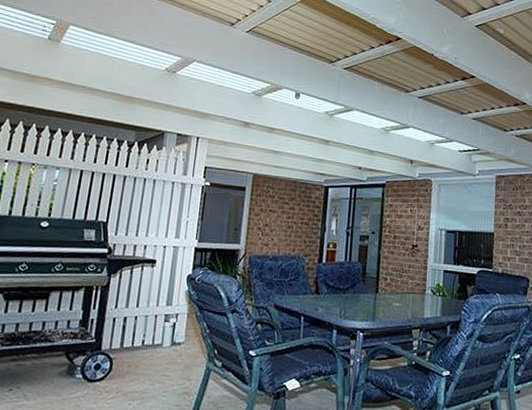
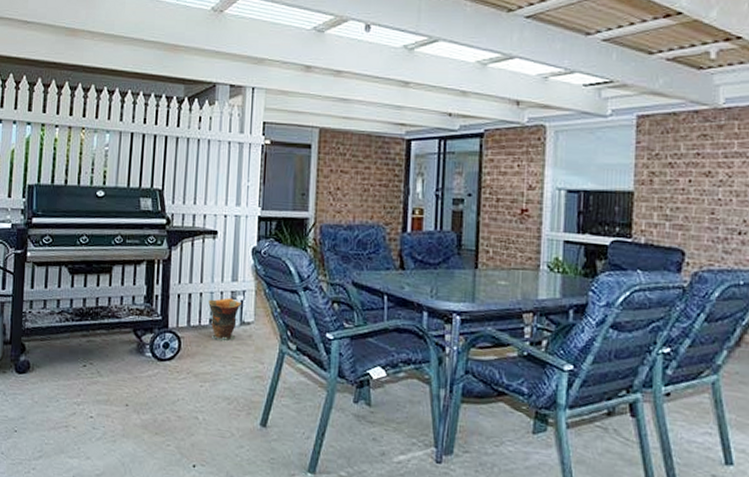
bucket: none [142,320,174,361] -> present [208,297,242,342]

